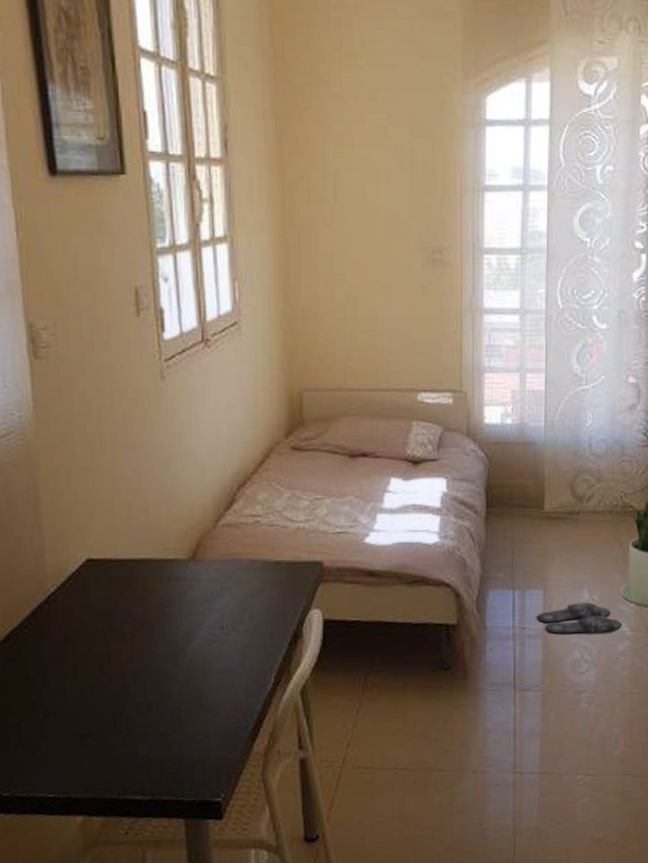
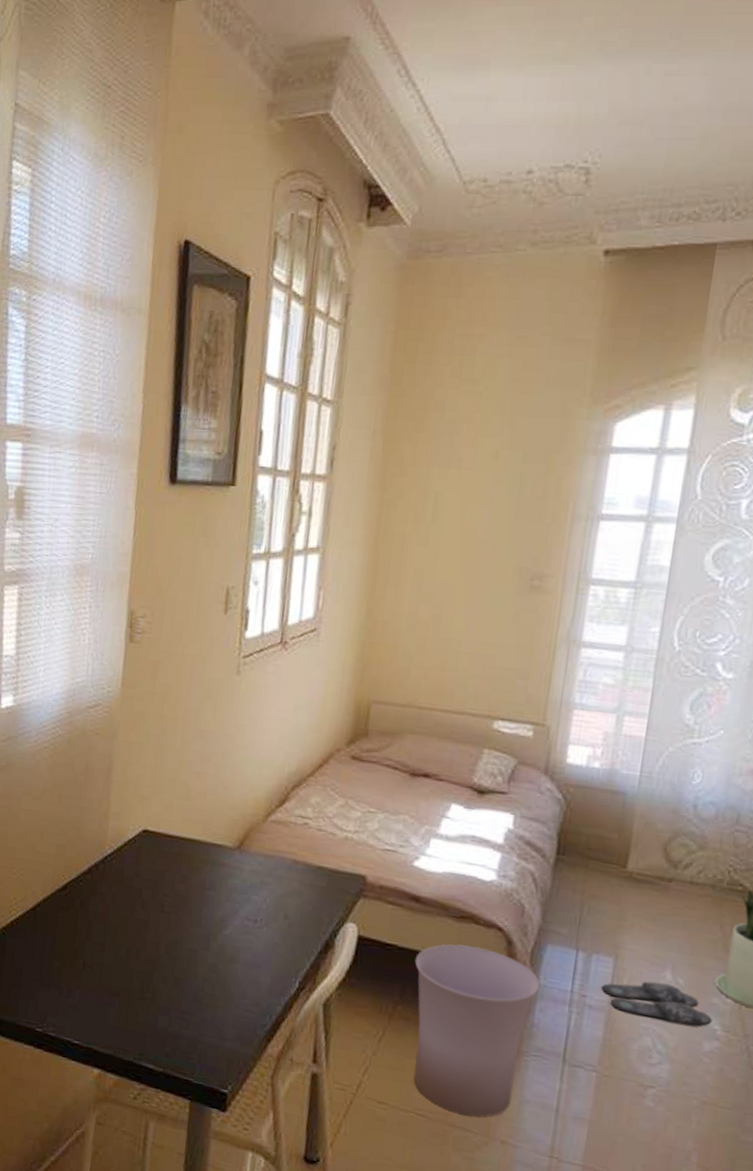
waste bin: none [378,605,487,758] -> present [413,944,540,1117]

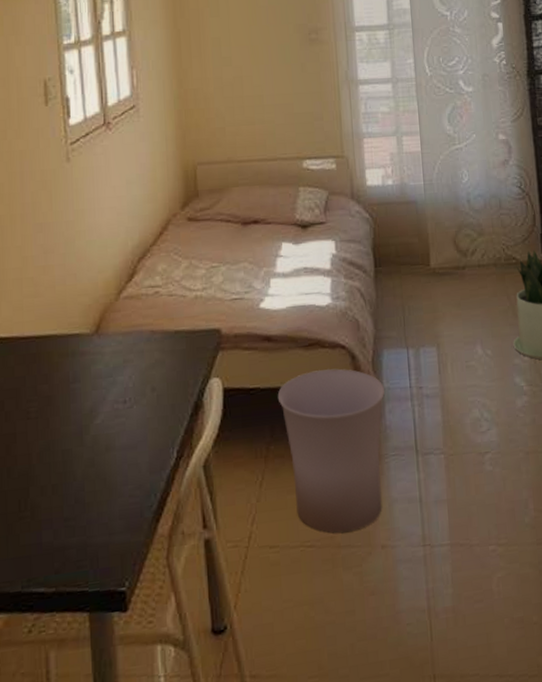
slippers: present [602,981,712,1026] -> none [433,357,518,393]

